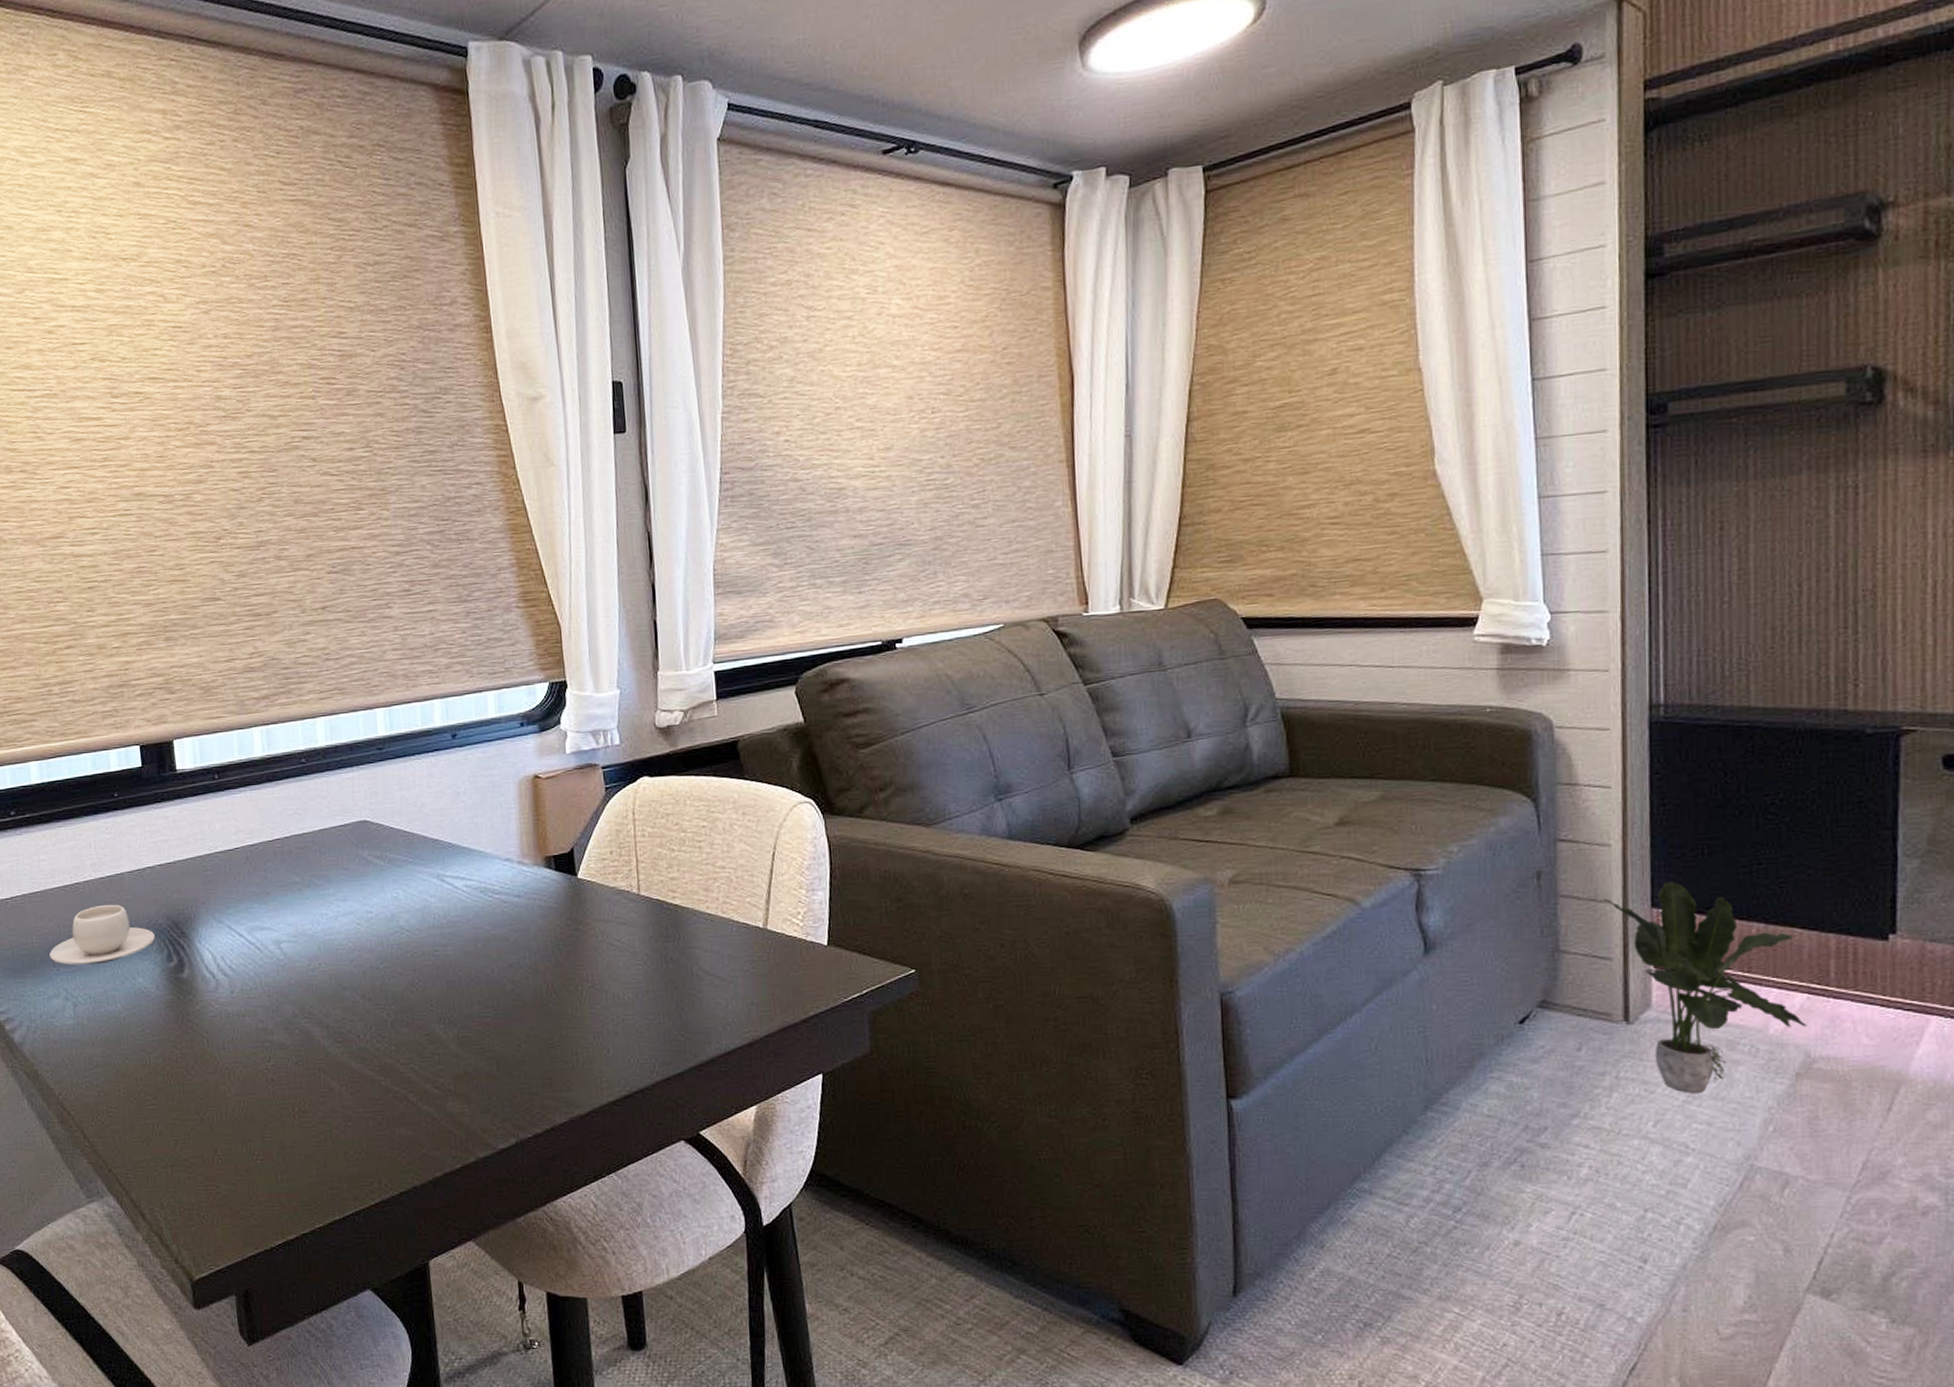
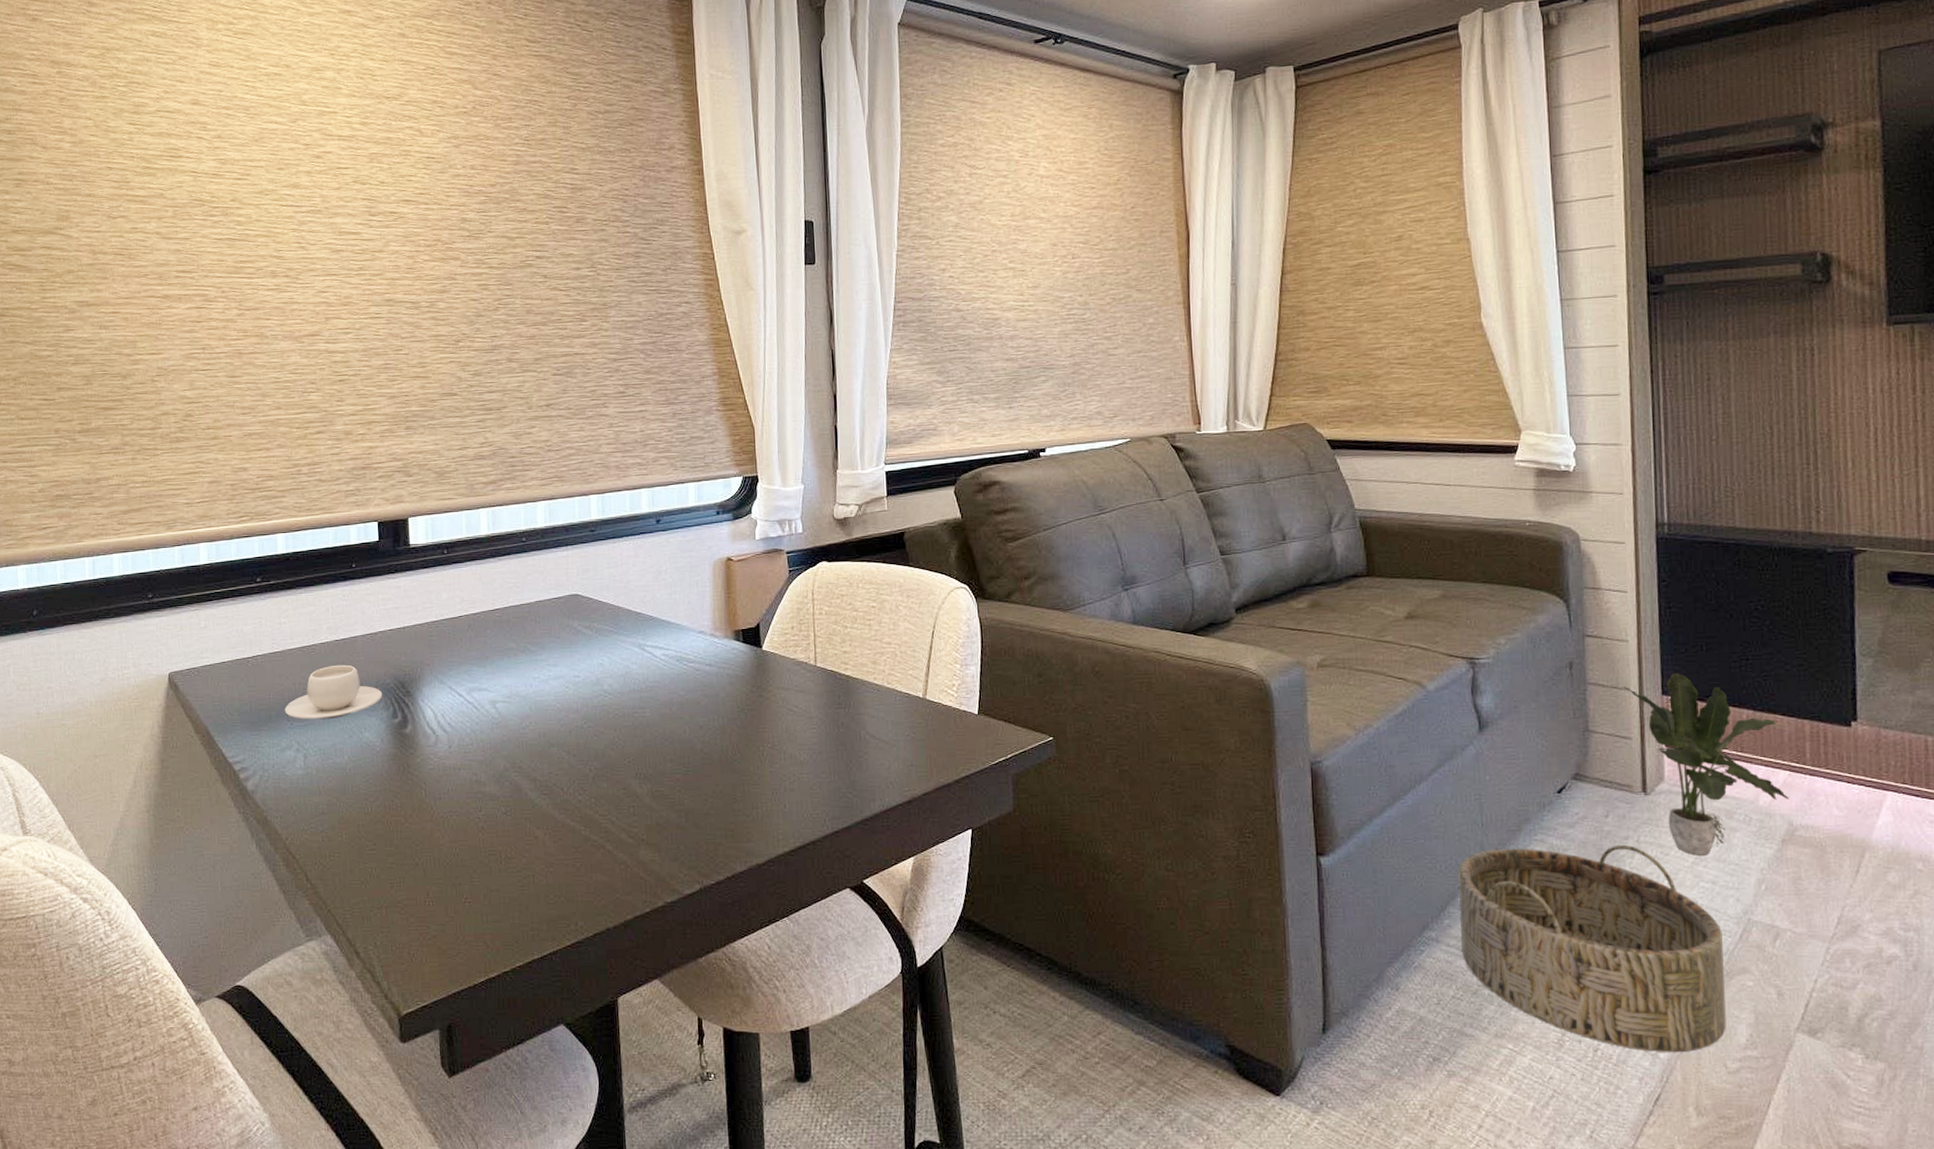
basket: none [1397,1081,1720,1317] -> present [1458,844,1726,1053]

